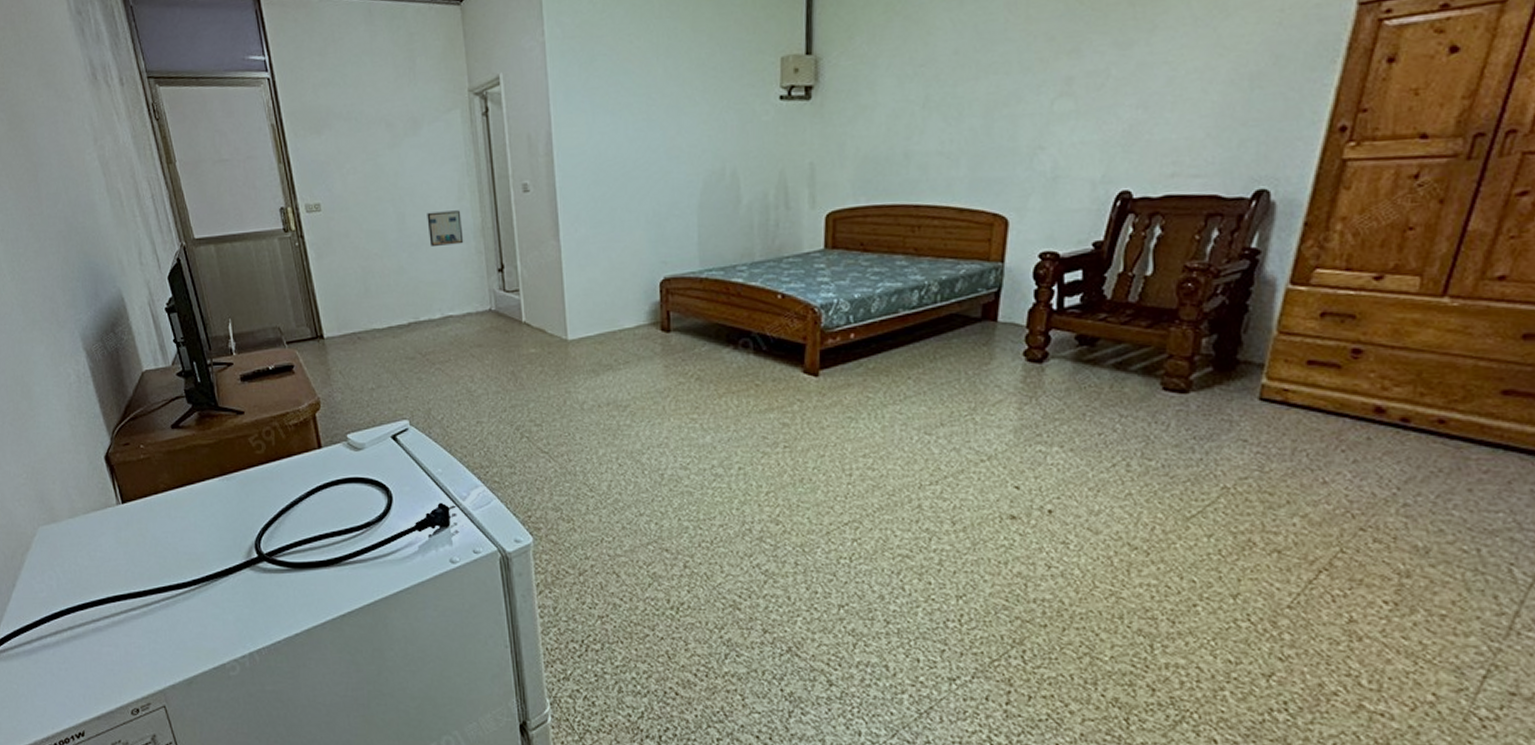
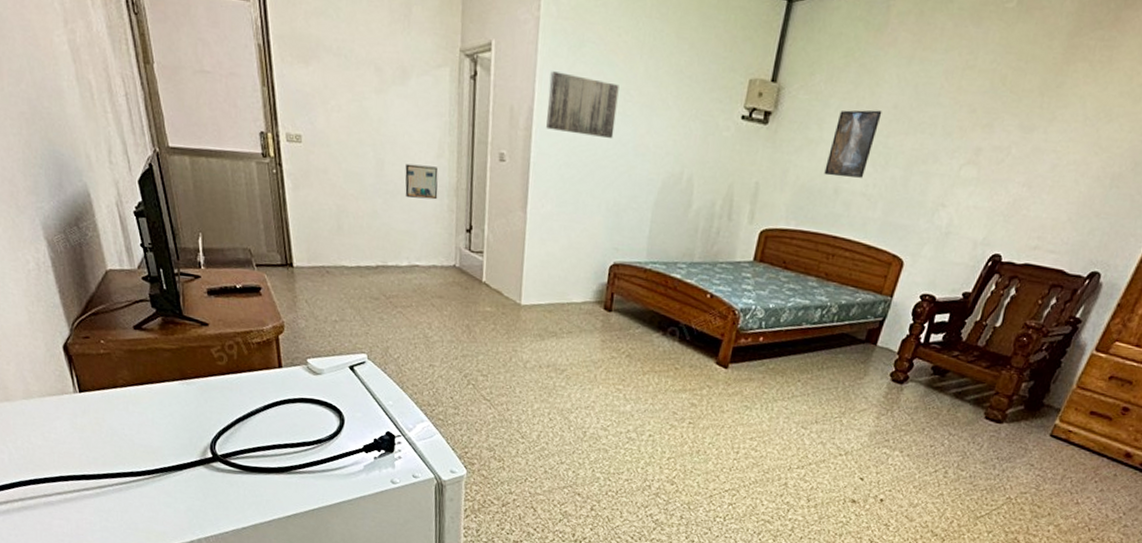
wall art: none [564,90,641,151] -> present [546,71,619,138]
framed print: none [887,60,942,141] -> present [824,110,882,178]

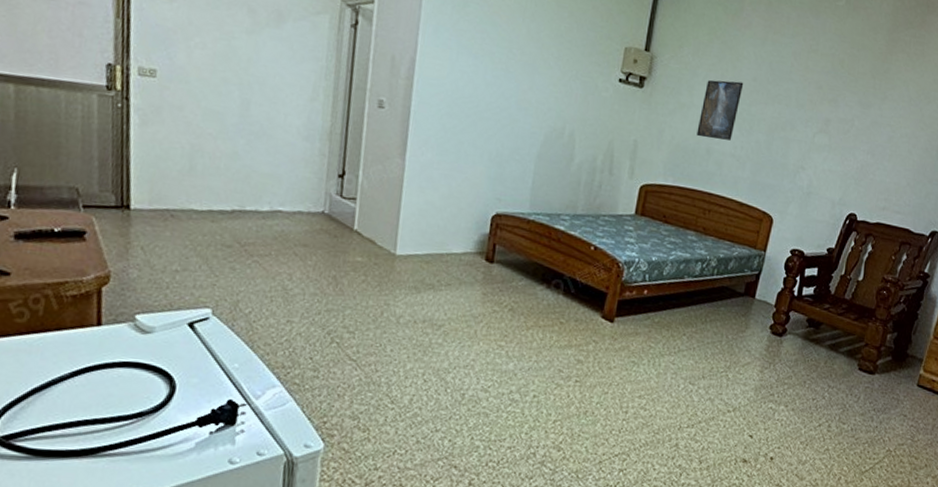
wall art: present [405,163,438,200] -> none [271,105,311,143]
wall art: present [546,71,619,138] -> none [428,26,502,92]

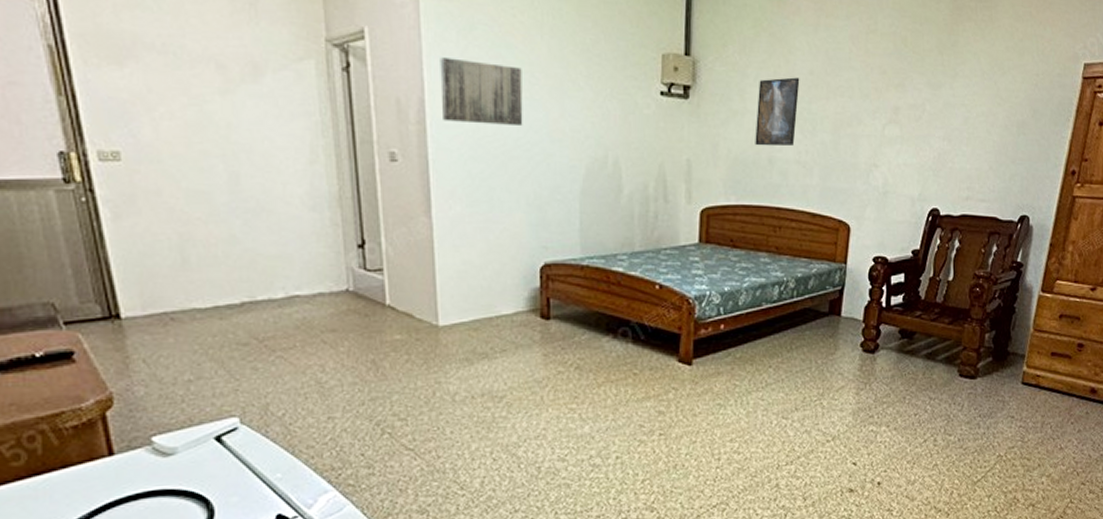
wall art: none [428,26,502,92] -> present [440,57,523,125]

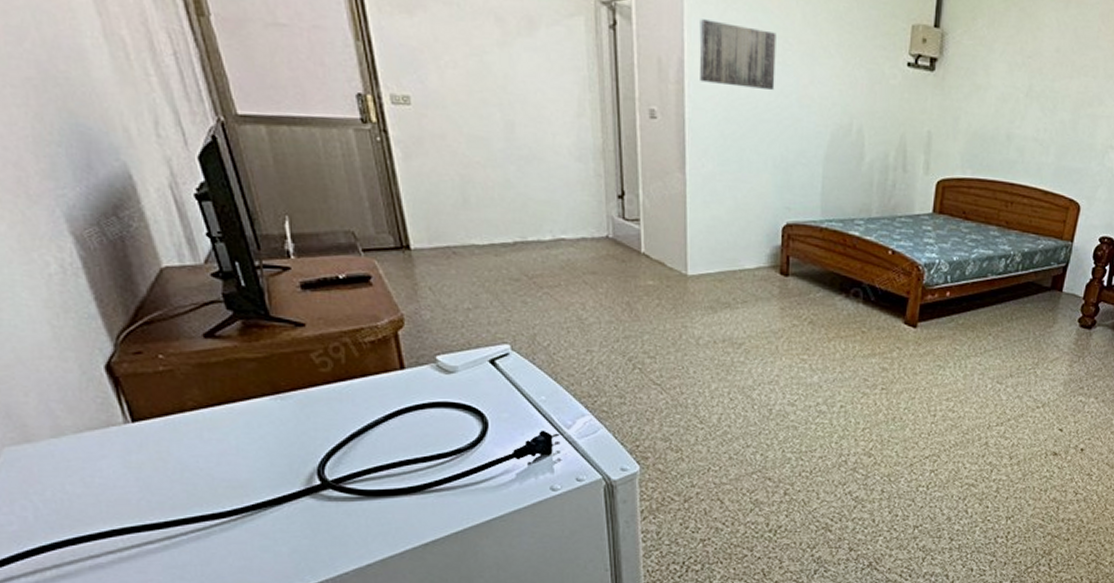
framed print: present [755,77,800,146] -> none [995,54,1046,123]

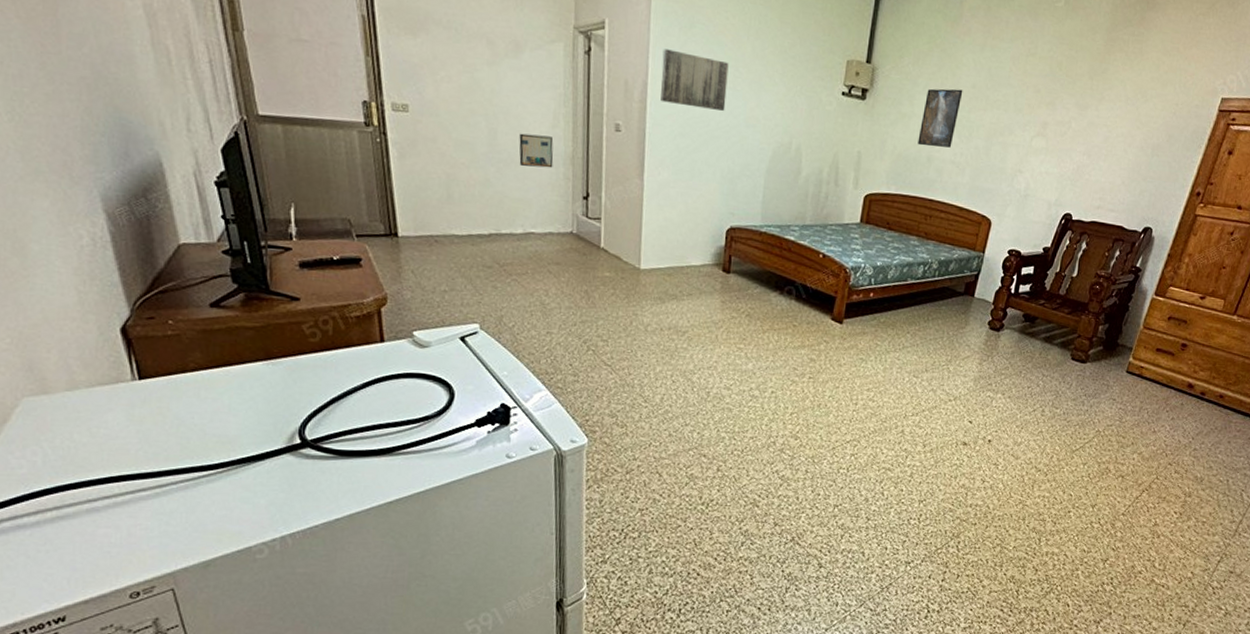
wall art: none [540,124,582,164] -> present [519,133,554,168]
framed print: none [995,54,1046,123] -> present [917,88,963,148]

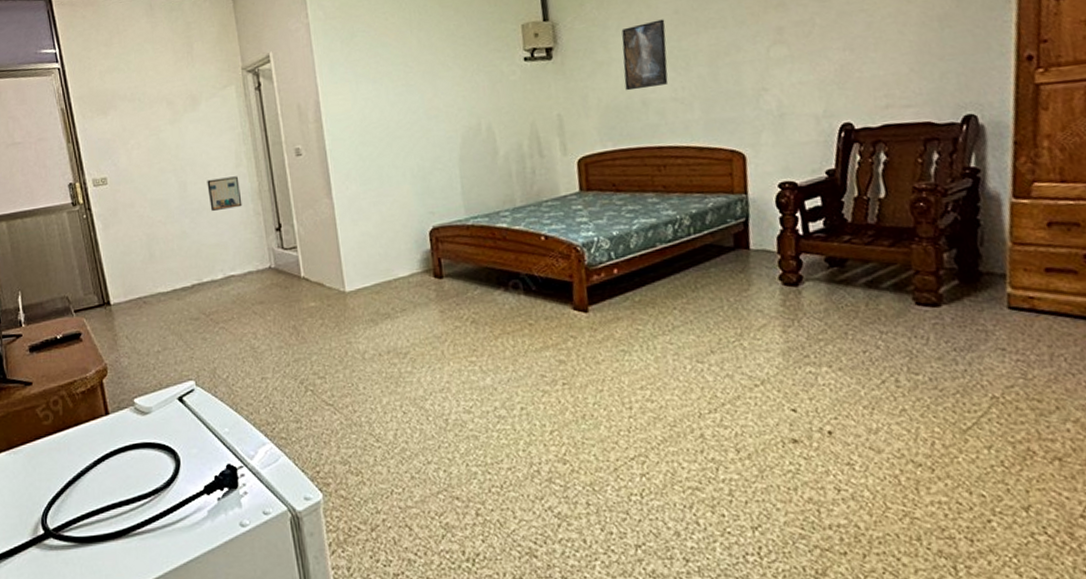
wall art: present [660,49,729,111] -> none [329,61,402,117]

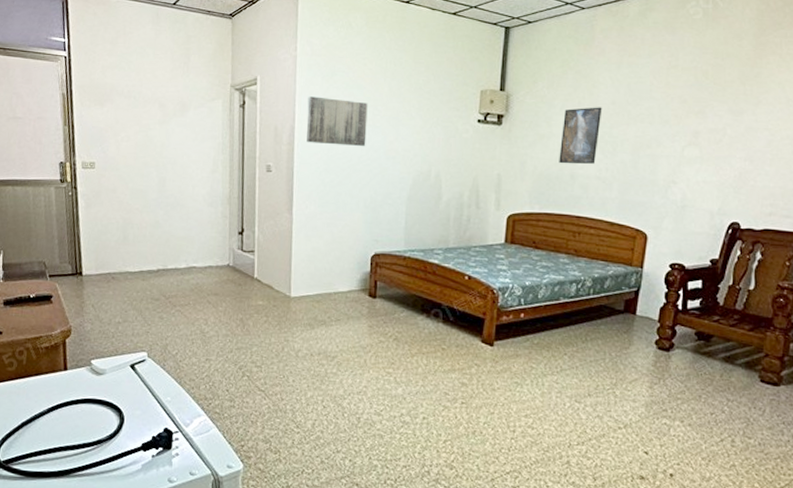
wall art: present [207,176,242,212] -> none [183,179,213,209]
wall art: none [329,61,402,117] -> present [306,96,368,146]

